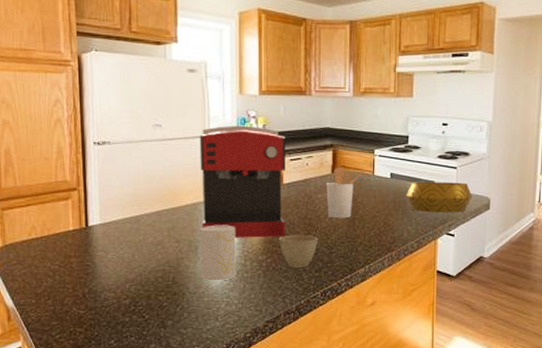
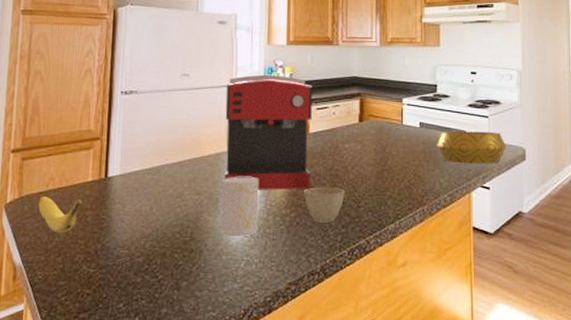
banana: none [23,245,67,279] -> present [38,196,84,234]
utensil holder: present [326,166,366,219] -> none [353,115,394,170]

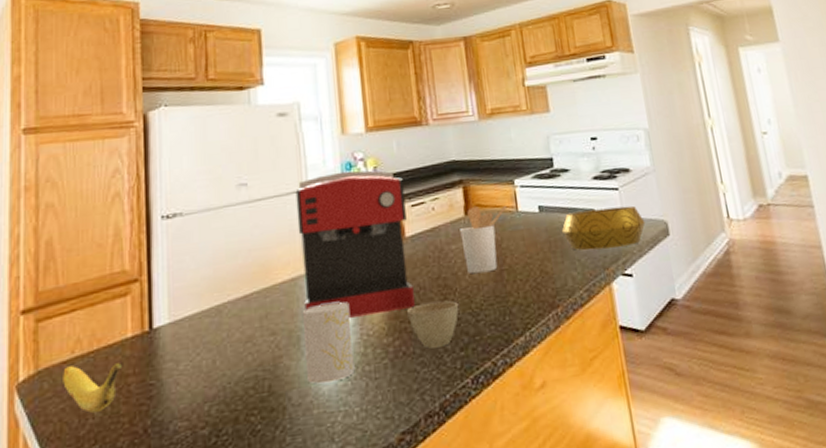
utensil holder: none [353,115,394,170] -> present [460,205,507,274]

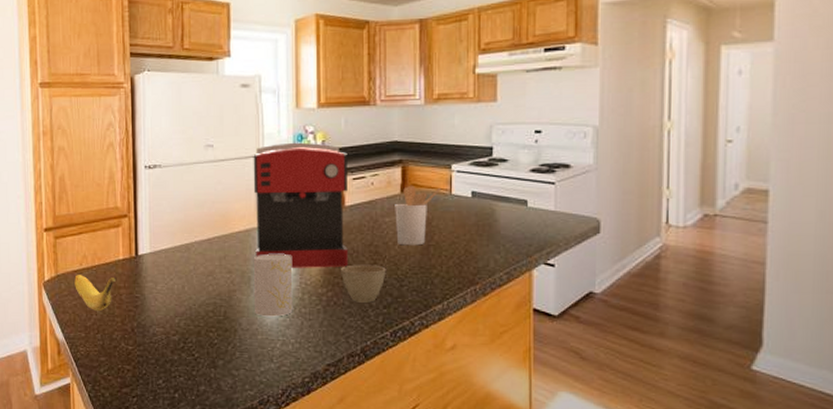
decorative bowl: present [561,205,646,251] -> none [491,201,577,238]

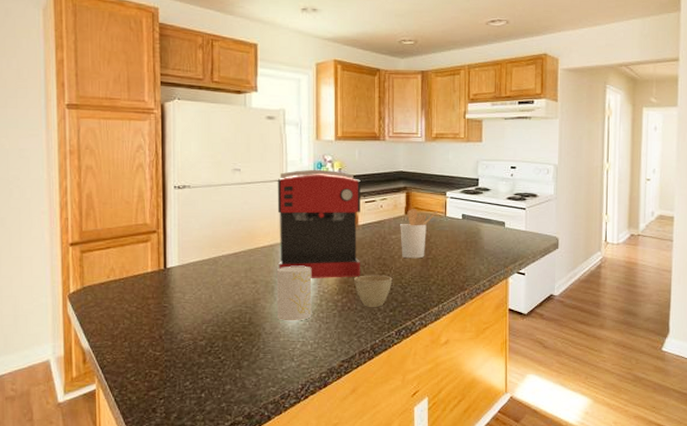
banana: present [74,275,117,312] -> none [101,287,145,321]

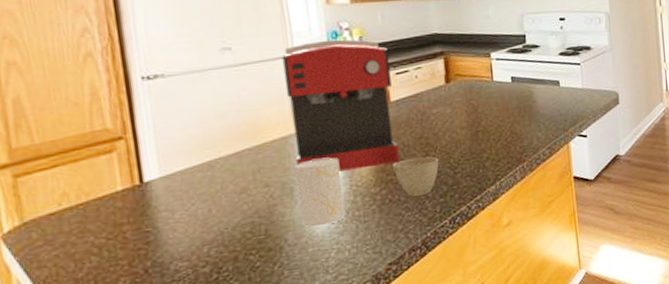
utensil holder: present [400,208,438,259] -> none [441,75,484,134]

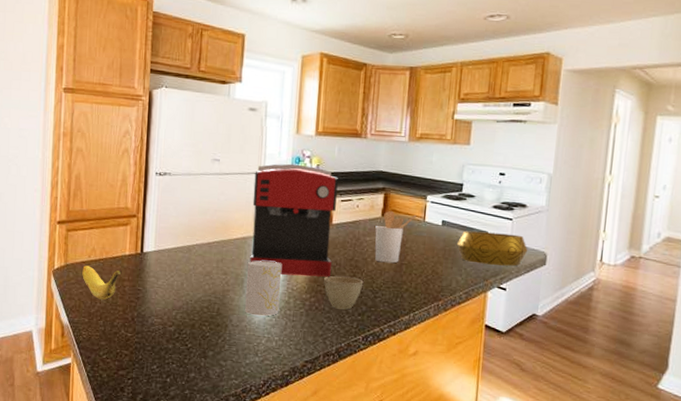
banana: none [51,212,116,258] -> present [82,265,122,300]
utensil holder: none [441,75,484,134] -> present [374,210,417,263]
decorative bowl: none [530,78,601,116] -> present [456,231,528,266]

